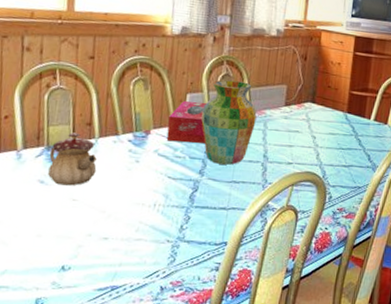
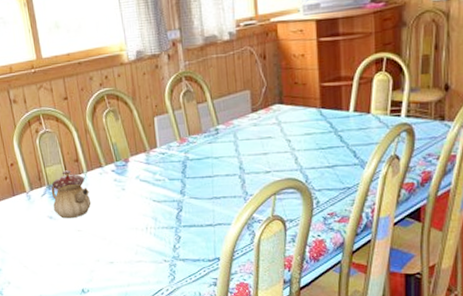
tissue box: present [166,101,206,143] -> none [142,122,181,166]
vase: present [201,80,257,165] -> none [171,95,225,182]

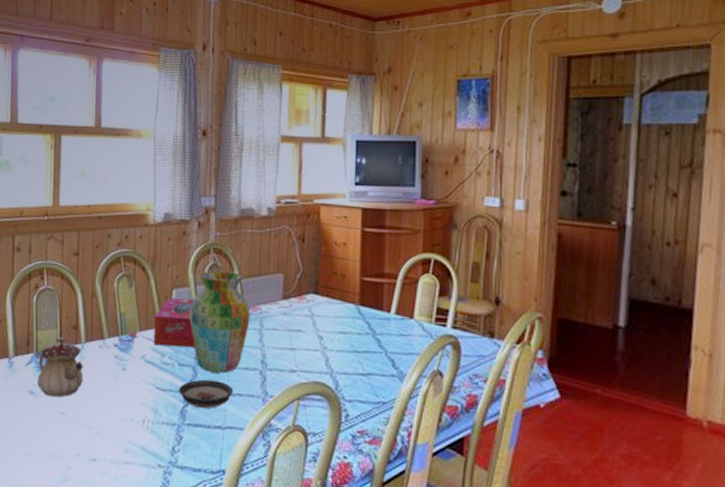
tissue box: none [142,122,181,166] -> present [153,298,195,347]
vase: none [171,95,225,182] -> present [189,271,251,373]
saucer: none [172,188,219,213] -> present [179,379,234,409]

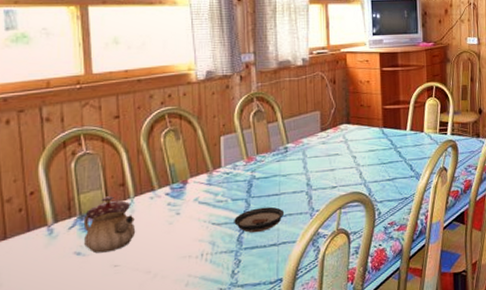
tissue box: present [153,298,195,347] -> none [205,142,246,188]
vase: present [189,271,251,373] -> none [239,115,294,201]

